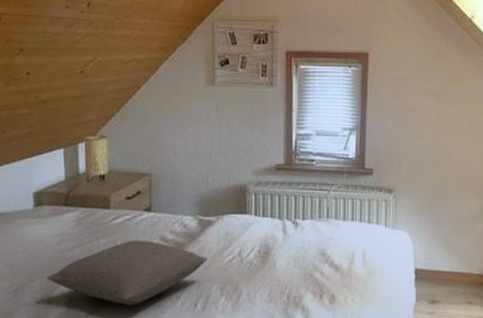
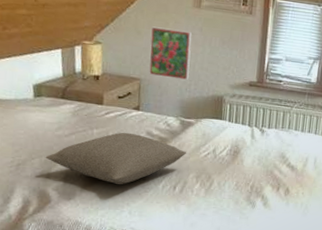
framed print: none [160,112,207,170] -> present [149,26,193,80]

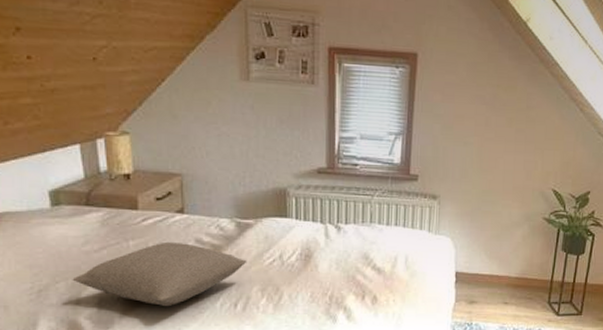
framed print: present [149,26,193,80] -> none [189,108,243,171]

